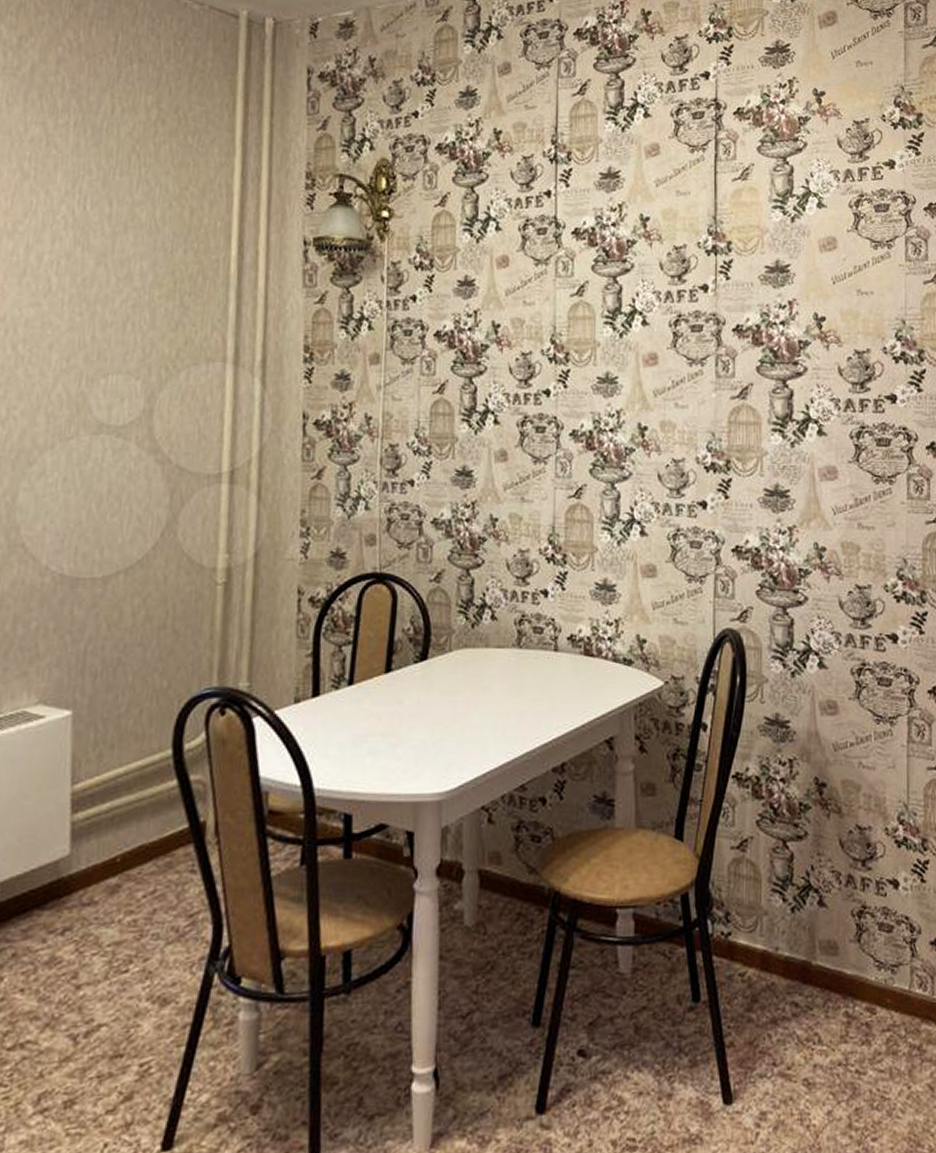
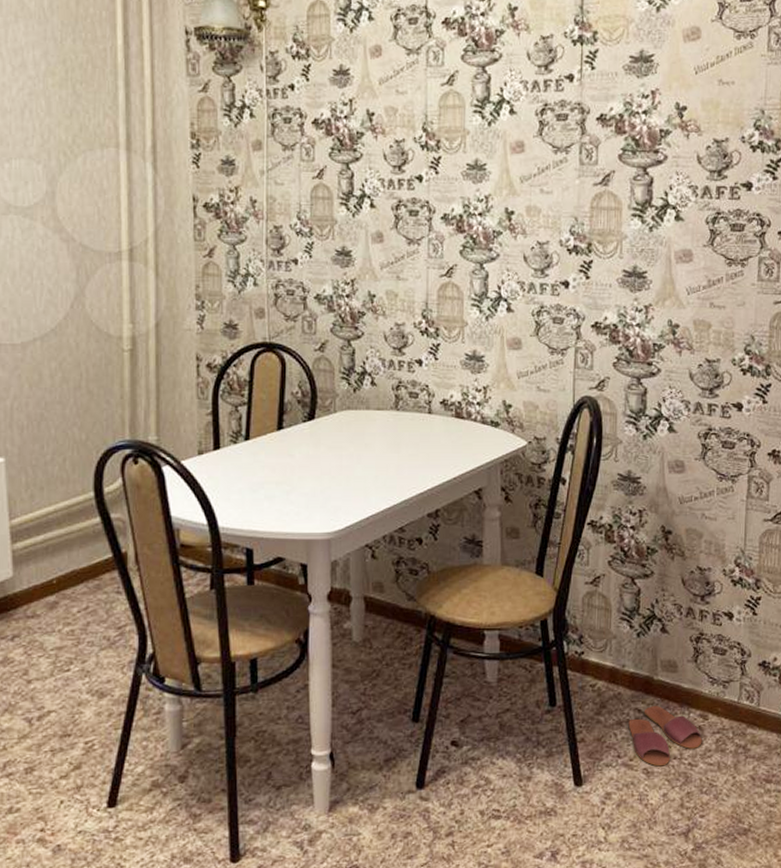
slippers: none [784,997,870,1076] -> present [628,705,702,767]

